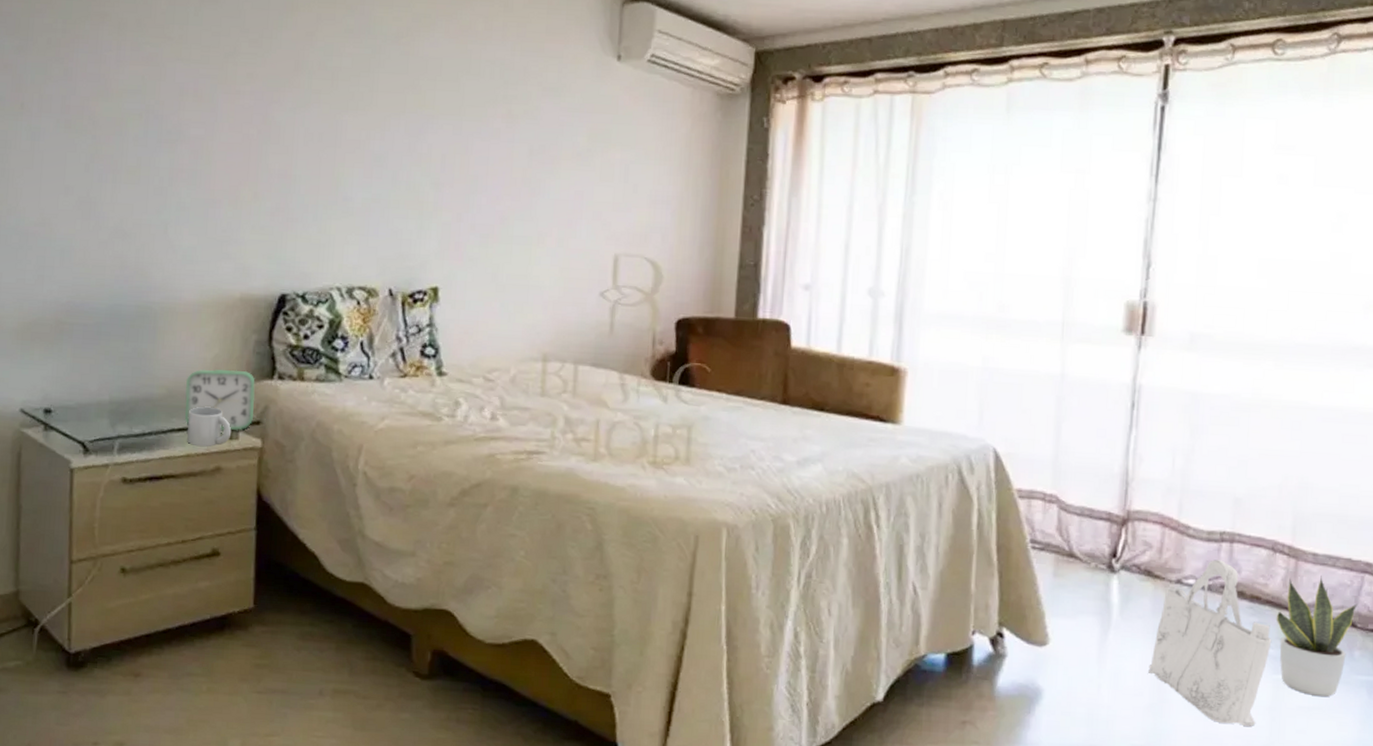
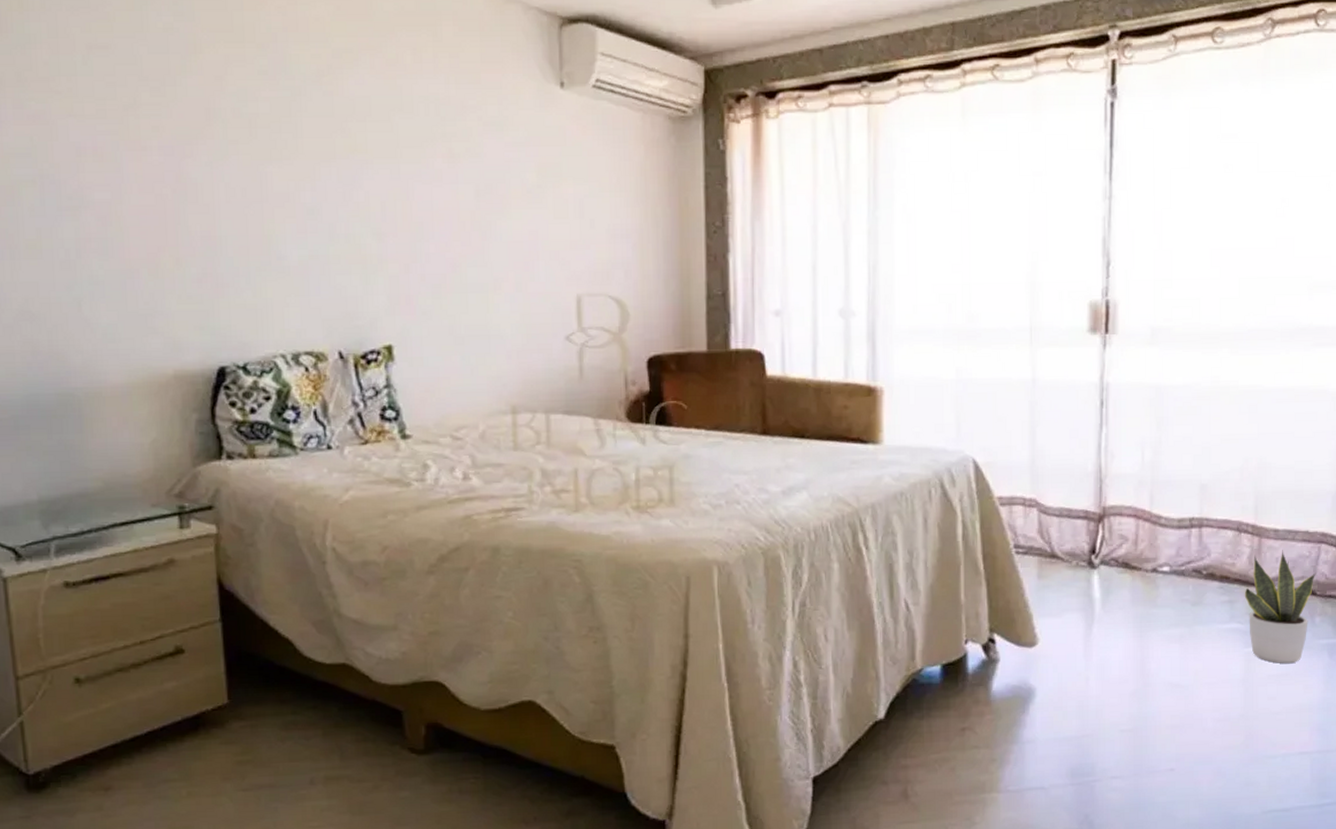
alarm clock: present [185,369,256,431] -> none [123,453,204,520]
mug: present [186,406,232,447] -> none [130,495,182,540]
handbag: present [1148,560,1272,726] -> none [1131,545,1242,699]

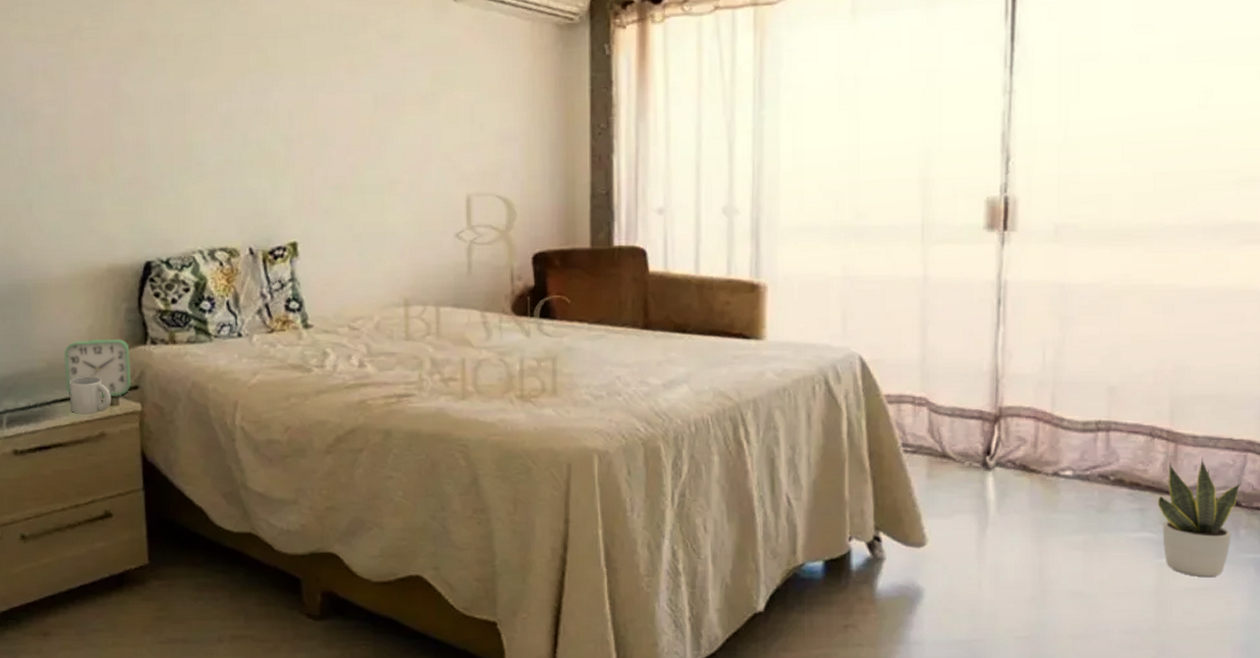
alarm clock: none [123,453,204,520] -> present [63,338,131,397]
mug: none [130,495,182,540] -> present [69,376,112,415]

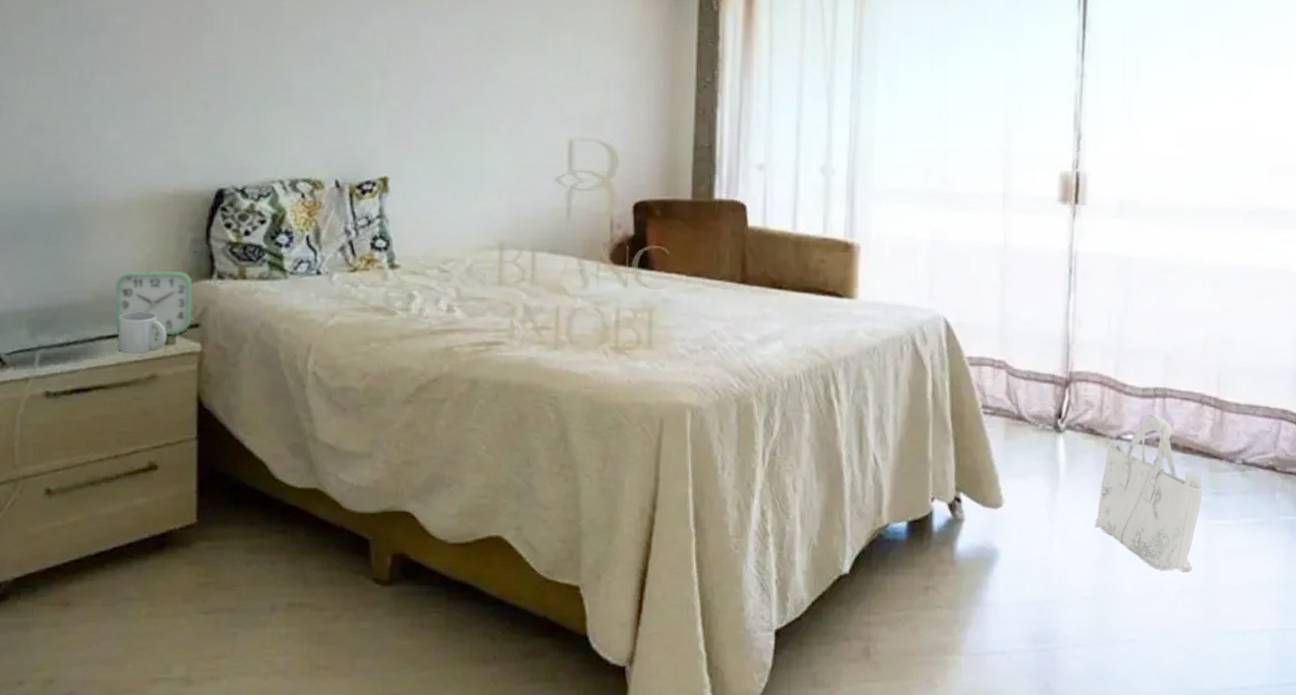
handbag: none [1029,449,1154,611] -> present [1095,415,1204,571]
potted plant: present [1157,458,1242,578] -> none [1206,424,1277,539]

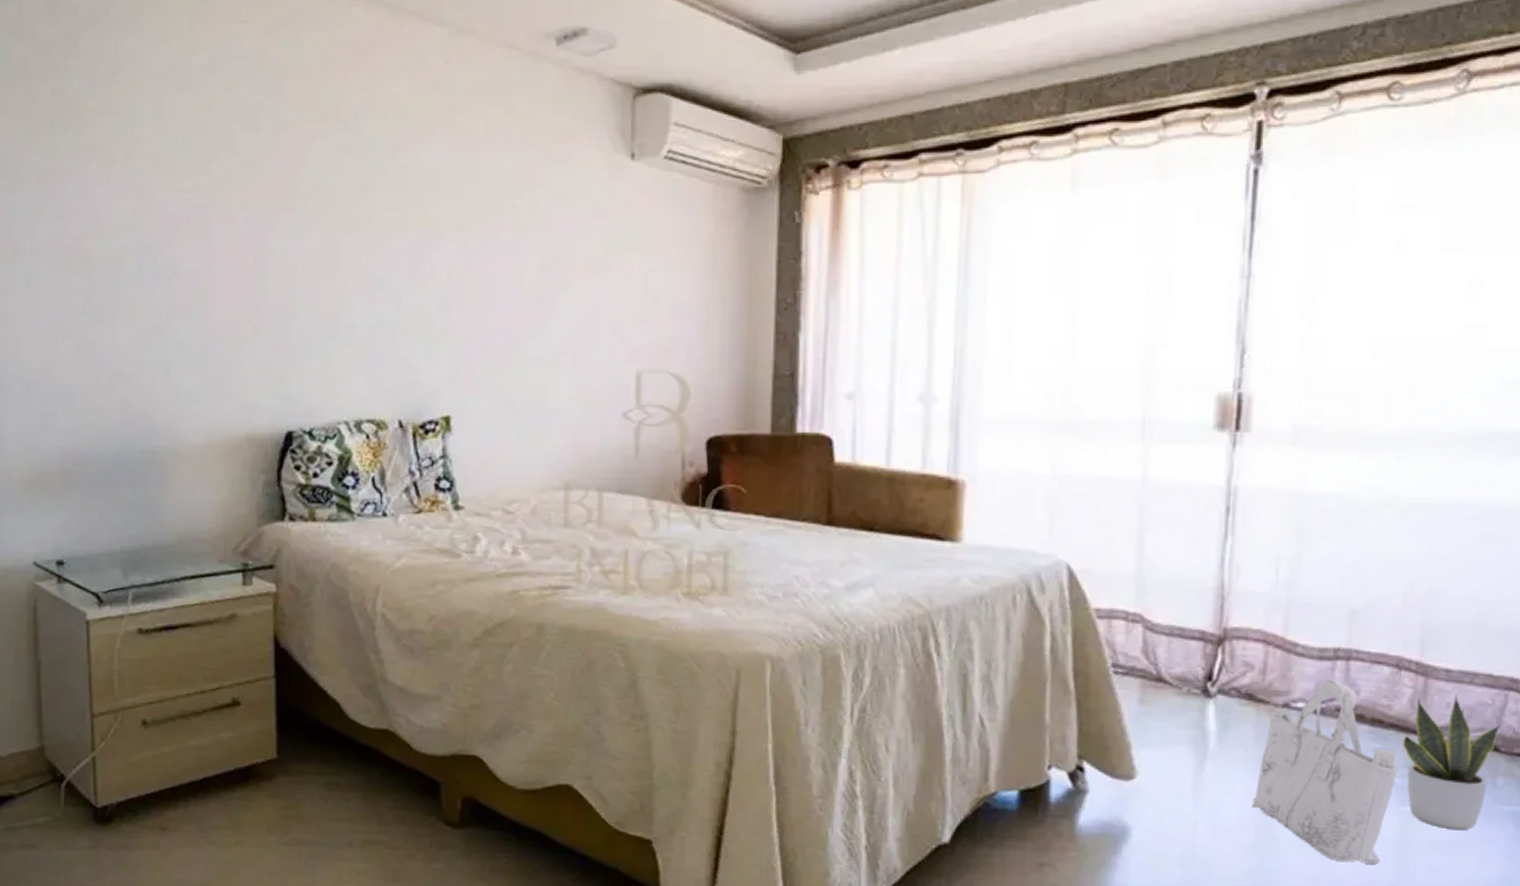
alarm clock: present [114,270,193,336] -> none [195,512,267,576]
mug: present [117,310,168,354] -> none [199,552,245,594]
potted plant: none [1206,424,1277,539] -> present [1402,694,1501,831]

